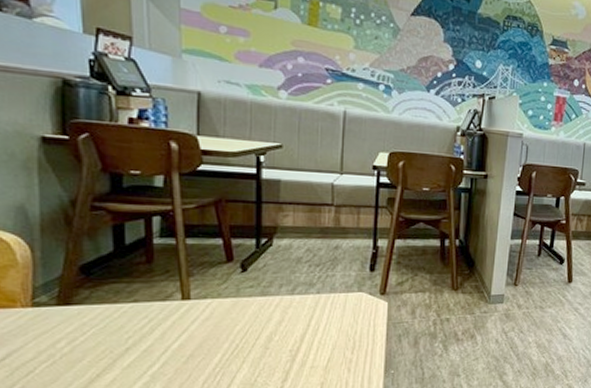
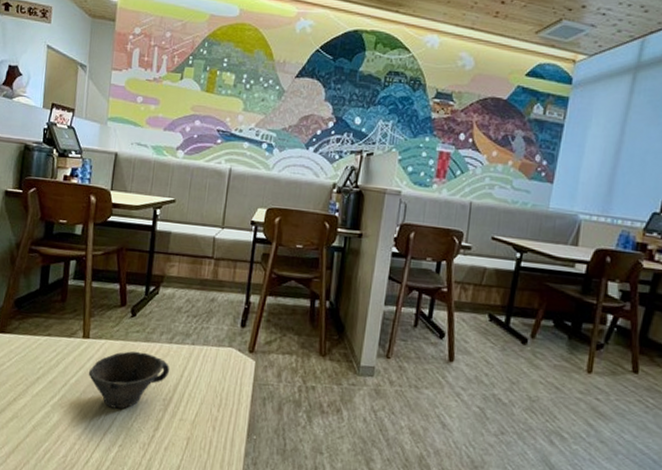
cup: none [194,306,295,367] -> present [88,351,170,409]

